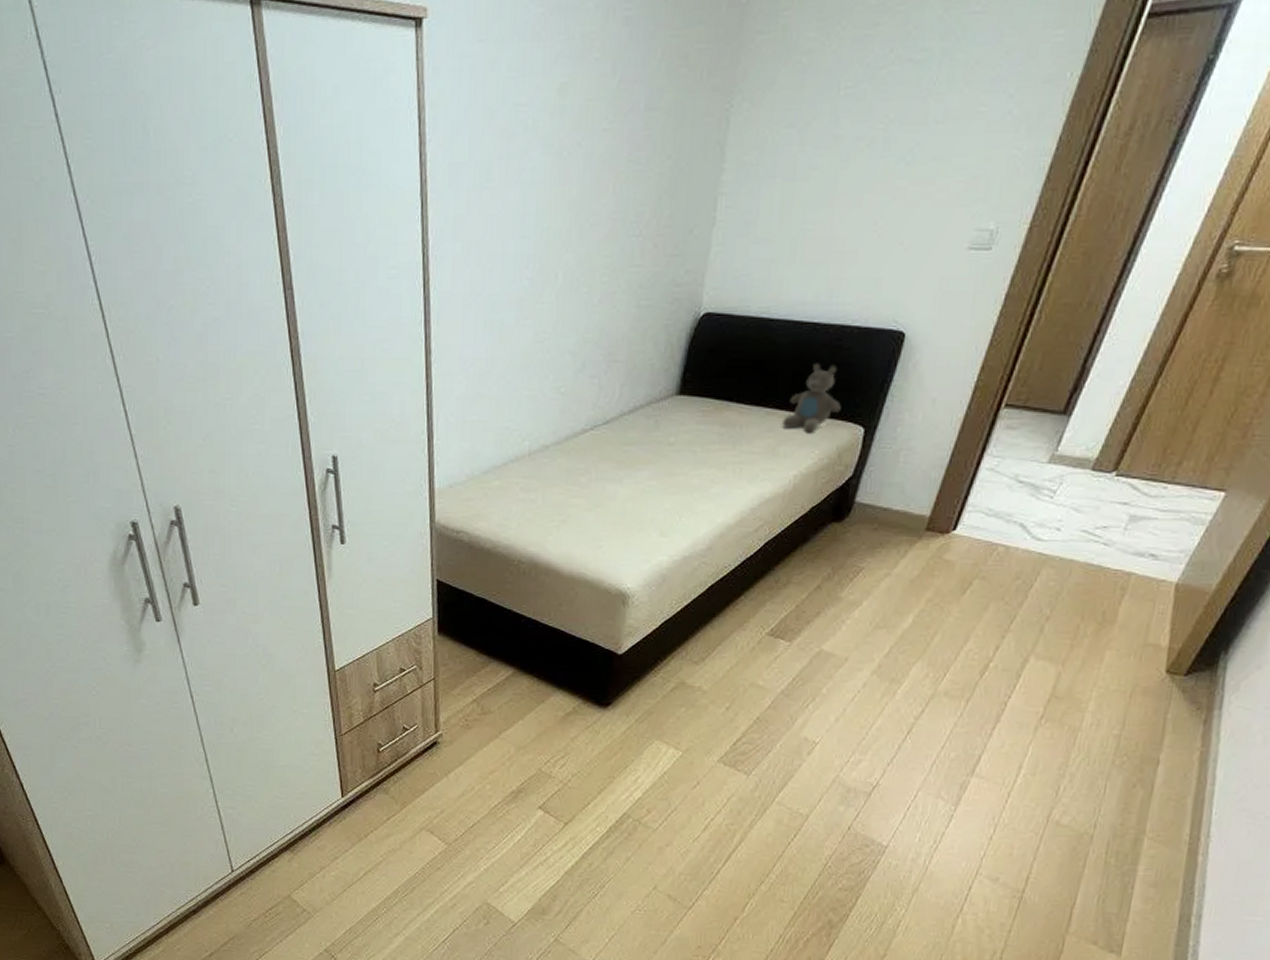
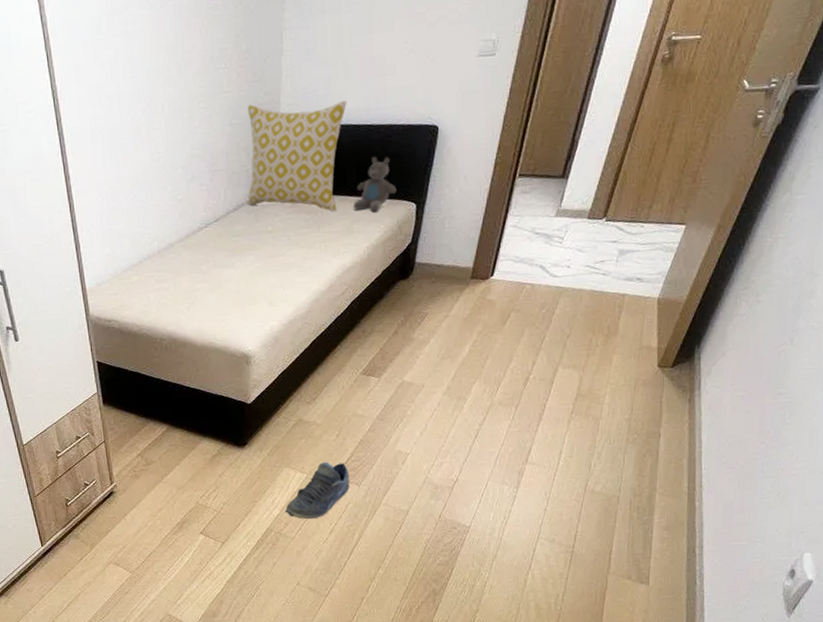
pillow: none [647,284,789,428] -> present [247,100,347,212]
athletic shoe: none [649,739,737,810] -> present [285,462,350,520]

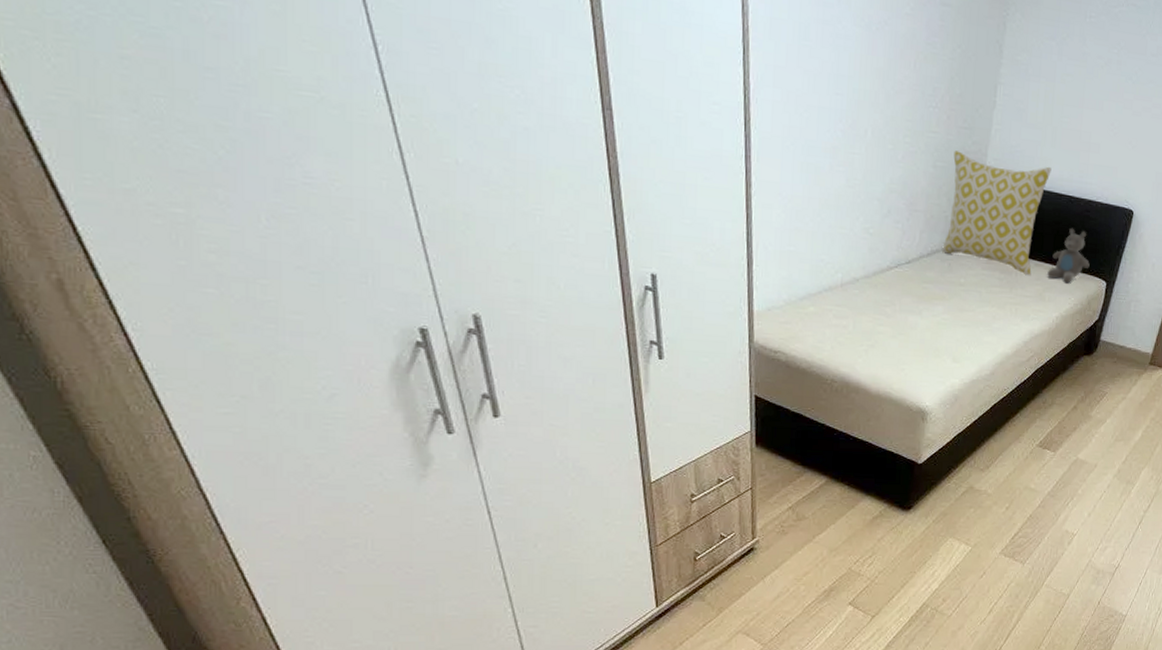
athletic shoe: present [285,462,350,520] -> none [945,535,1015,597]

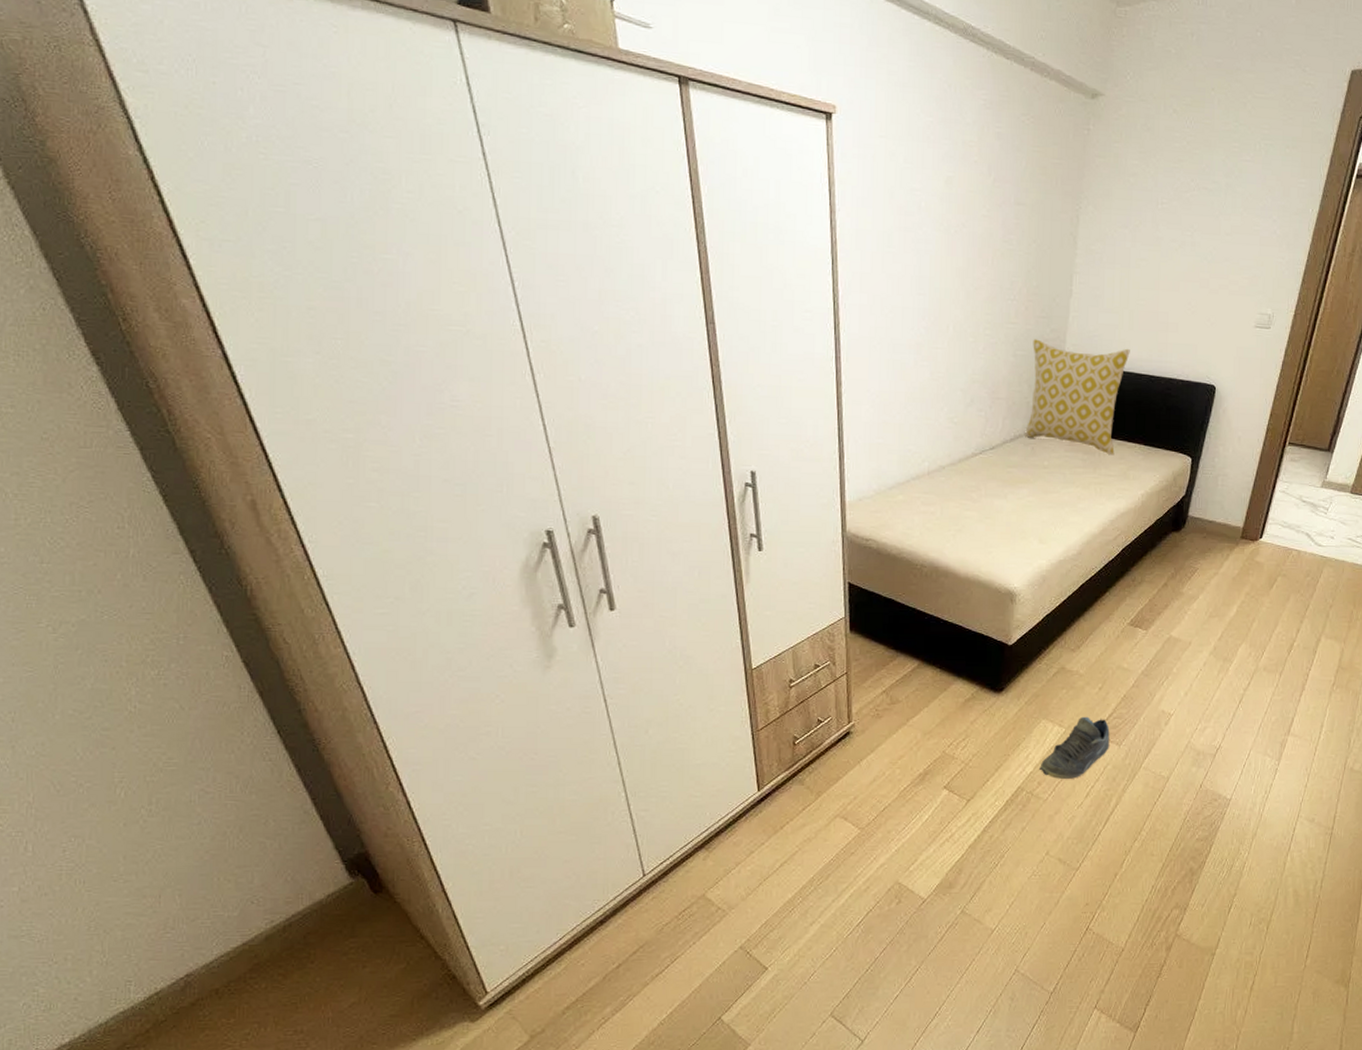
athletic shoe: none [945,535,1015,597] -> present [1039,716,1110,780]
stuffed animal: present [1047,228,1090,284] -> none [1131,406,1173,461]

